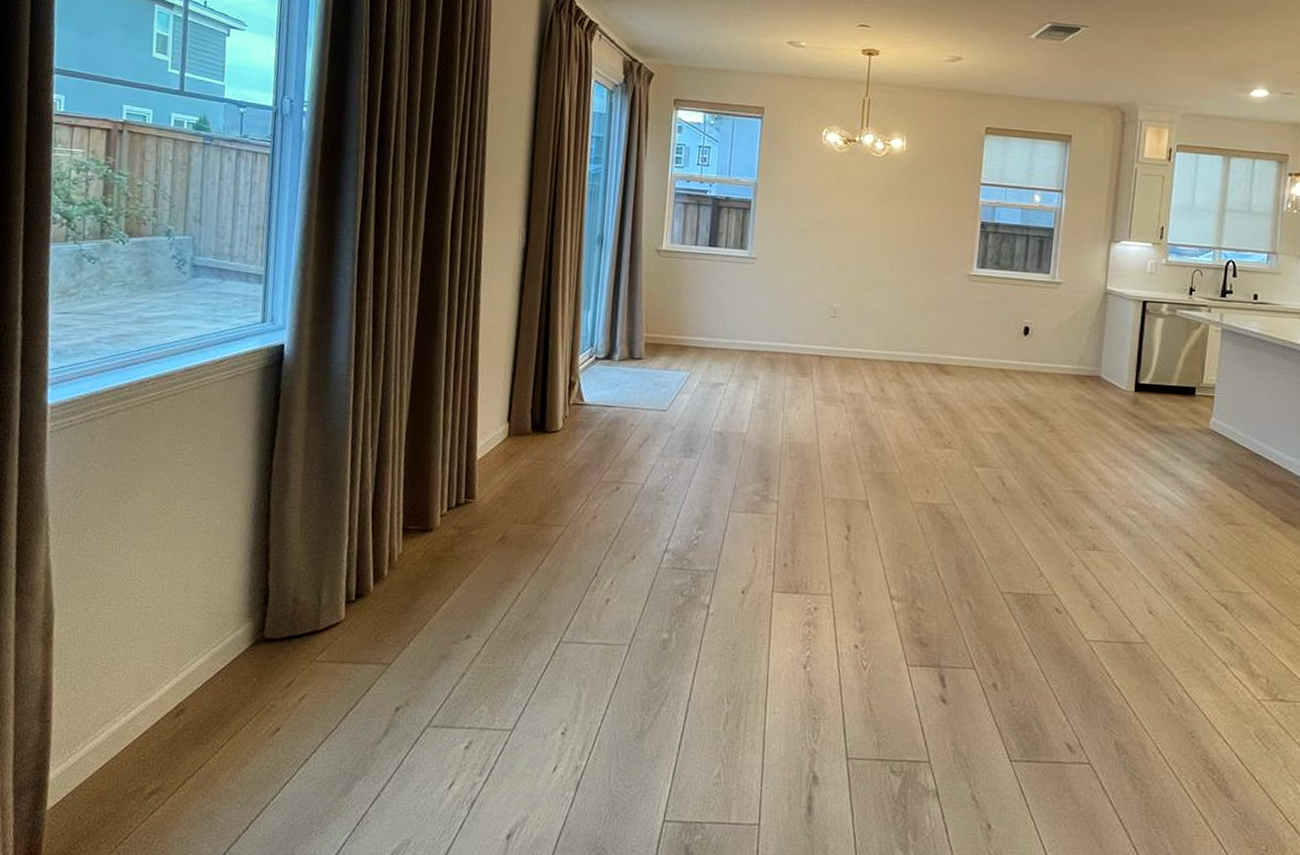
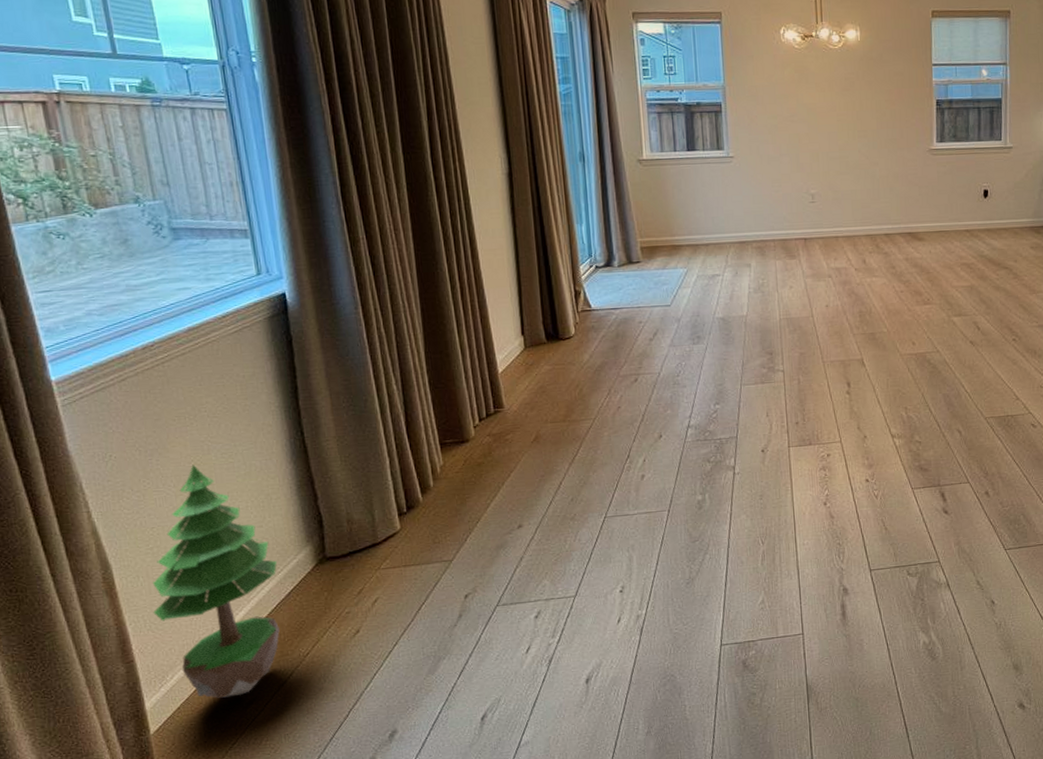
potted tree: none [81,513,214,782] -> present [153,464,280,698]

